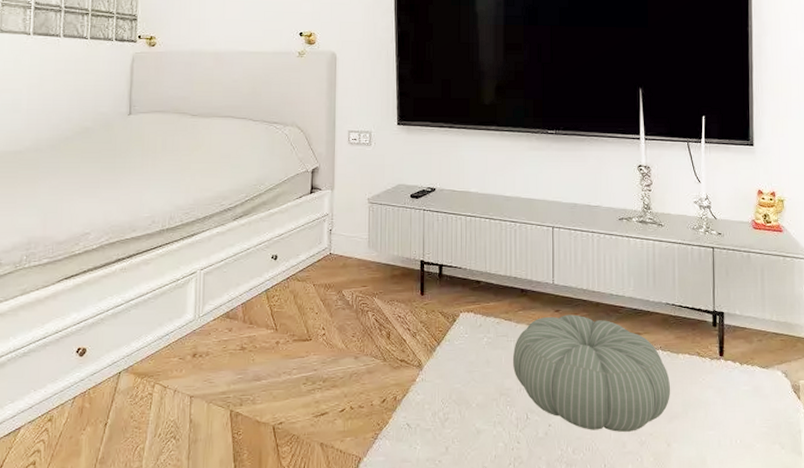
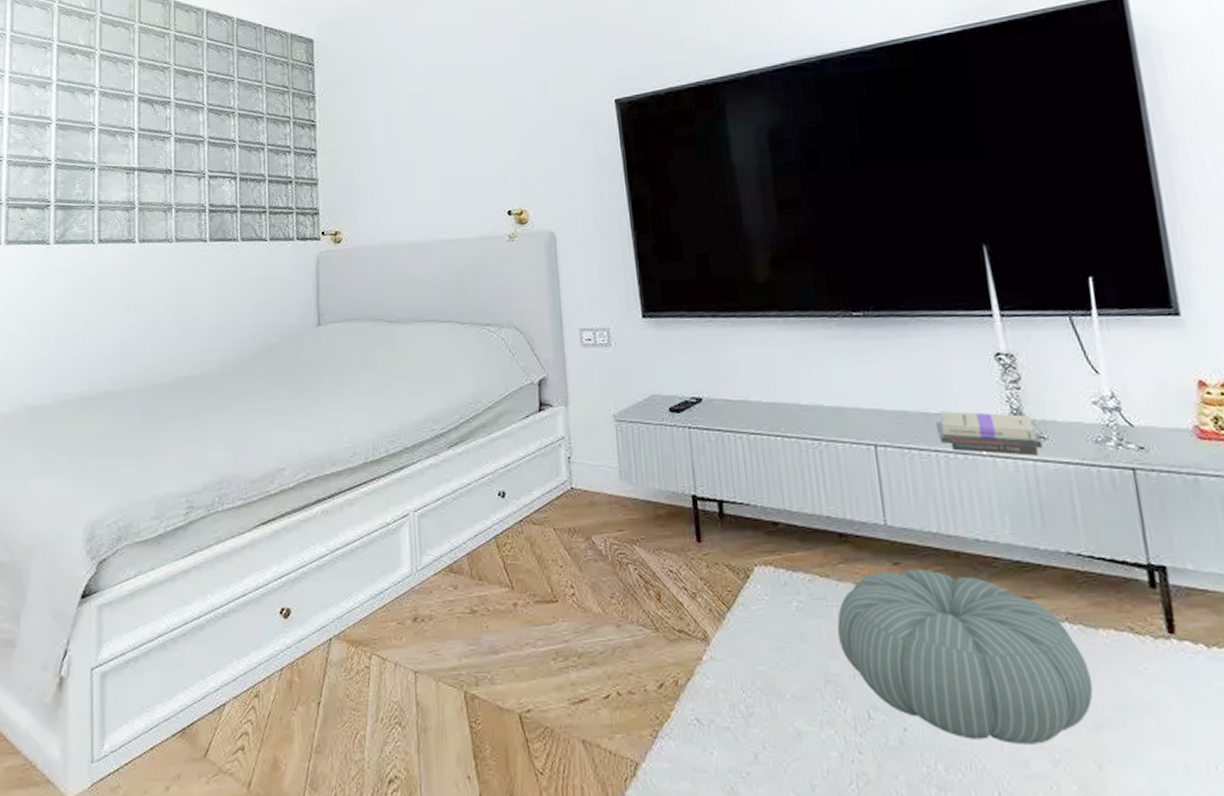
books: none [594,204,660,237] -> present [935,411,1043,456]

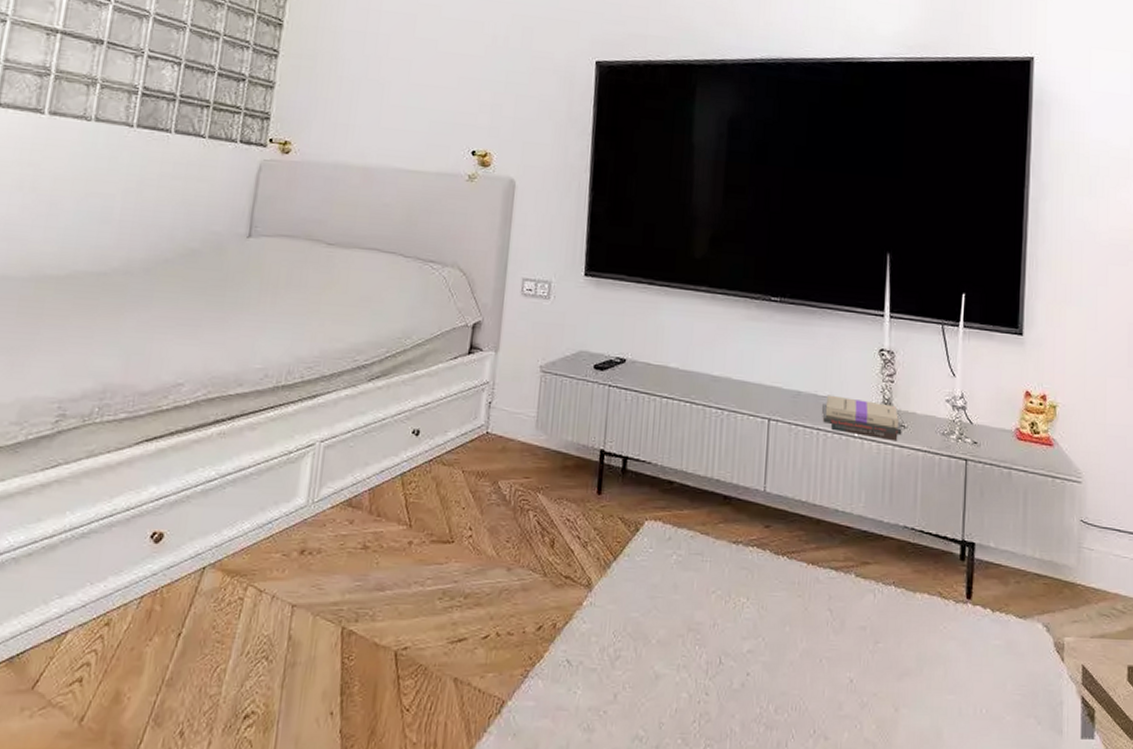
pouf: present [837,569,1093,744] -> none [706,532,903,689]

